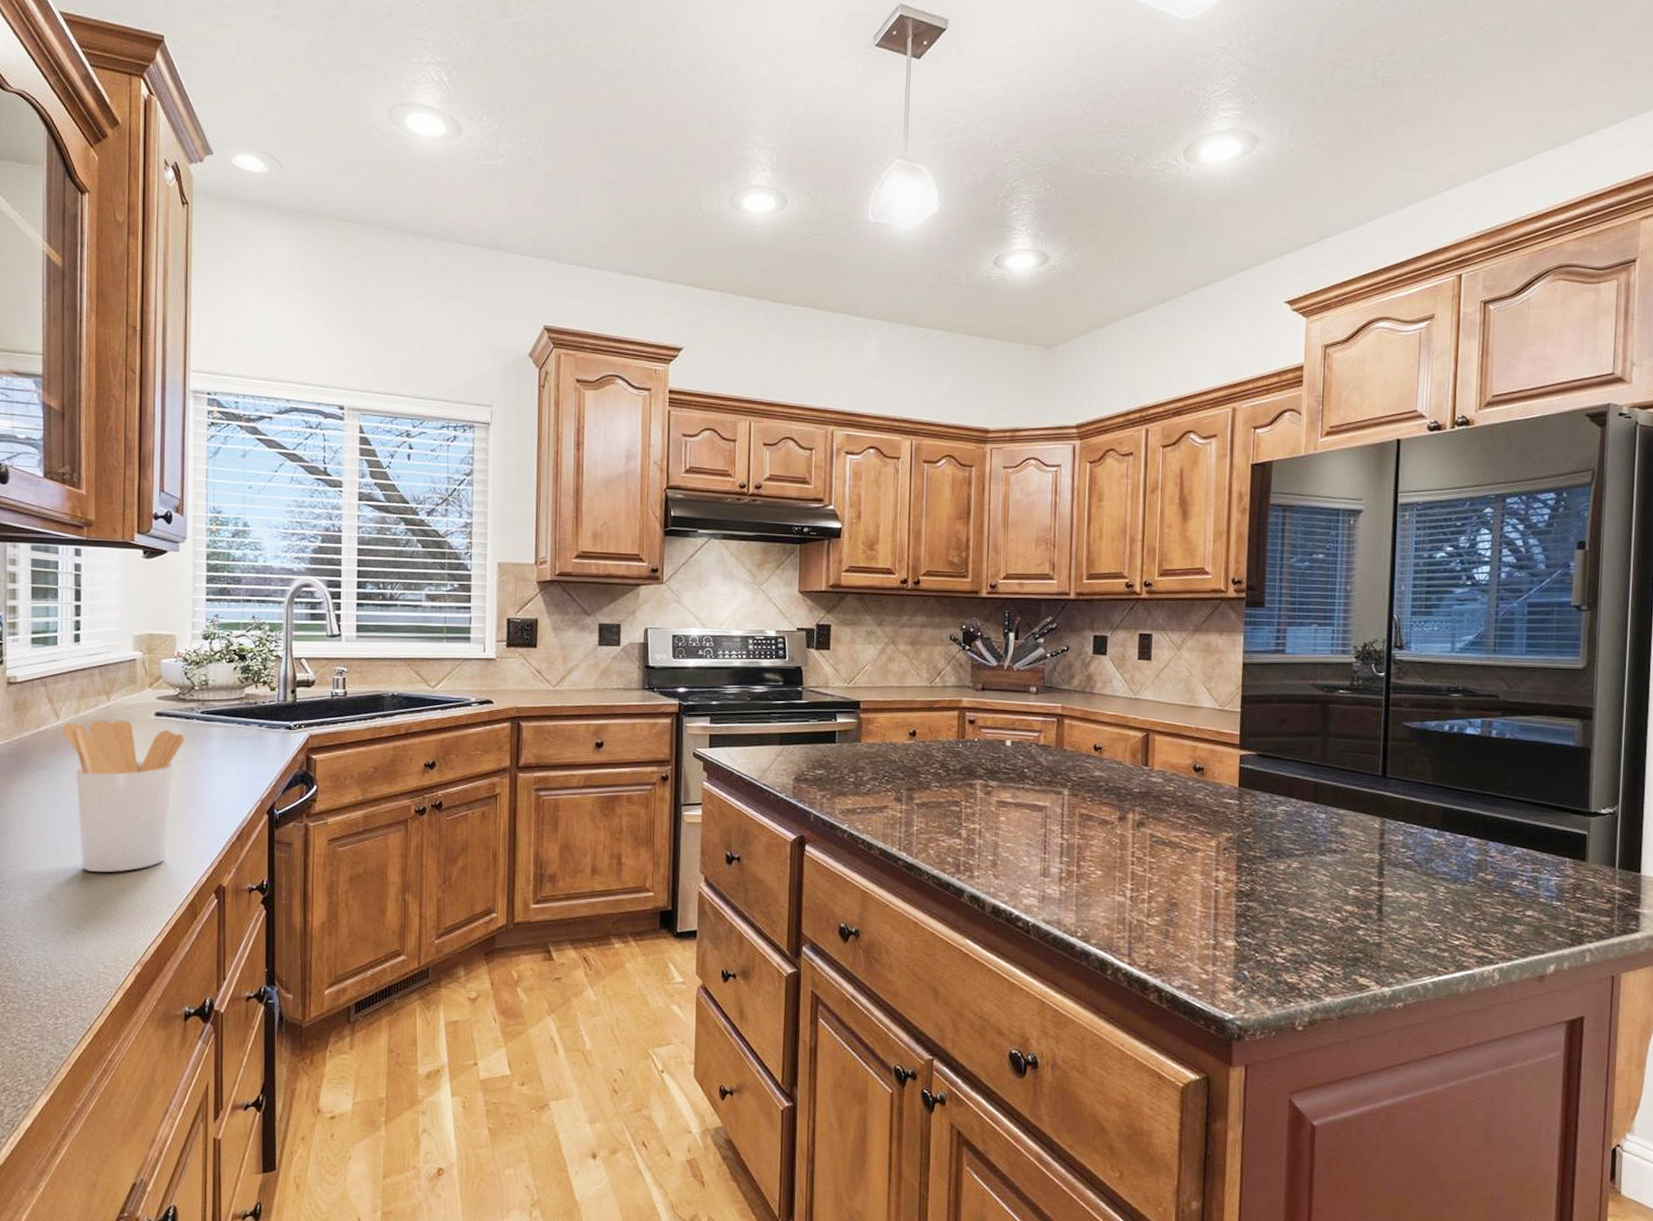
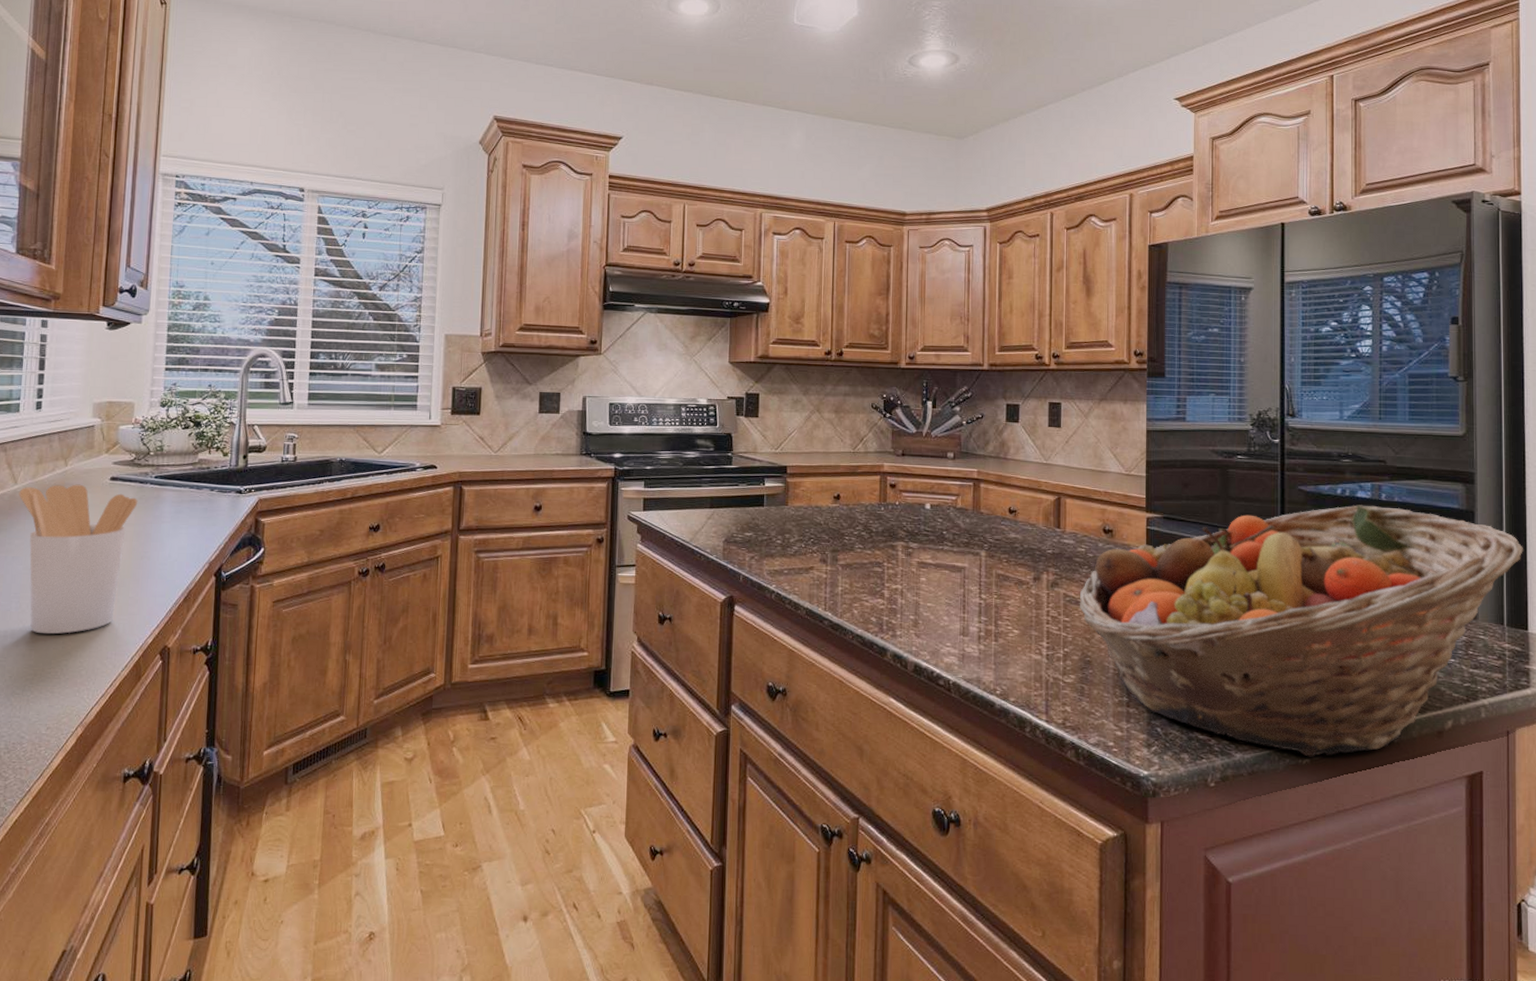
fruit basket: none [1166,742,1641,1001] -> present [1079,505,1523,757]

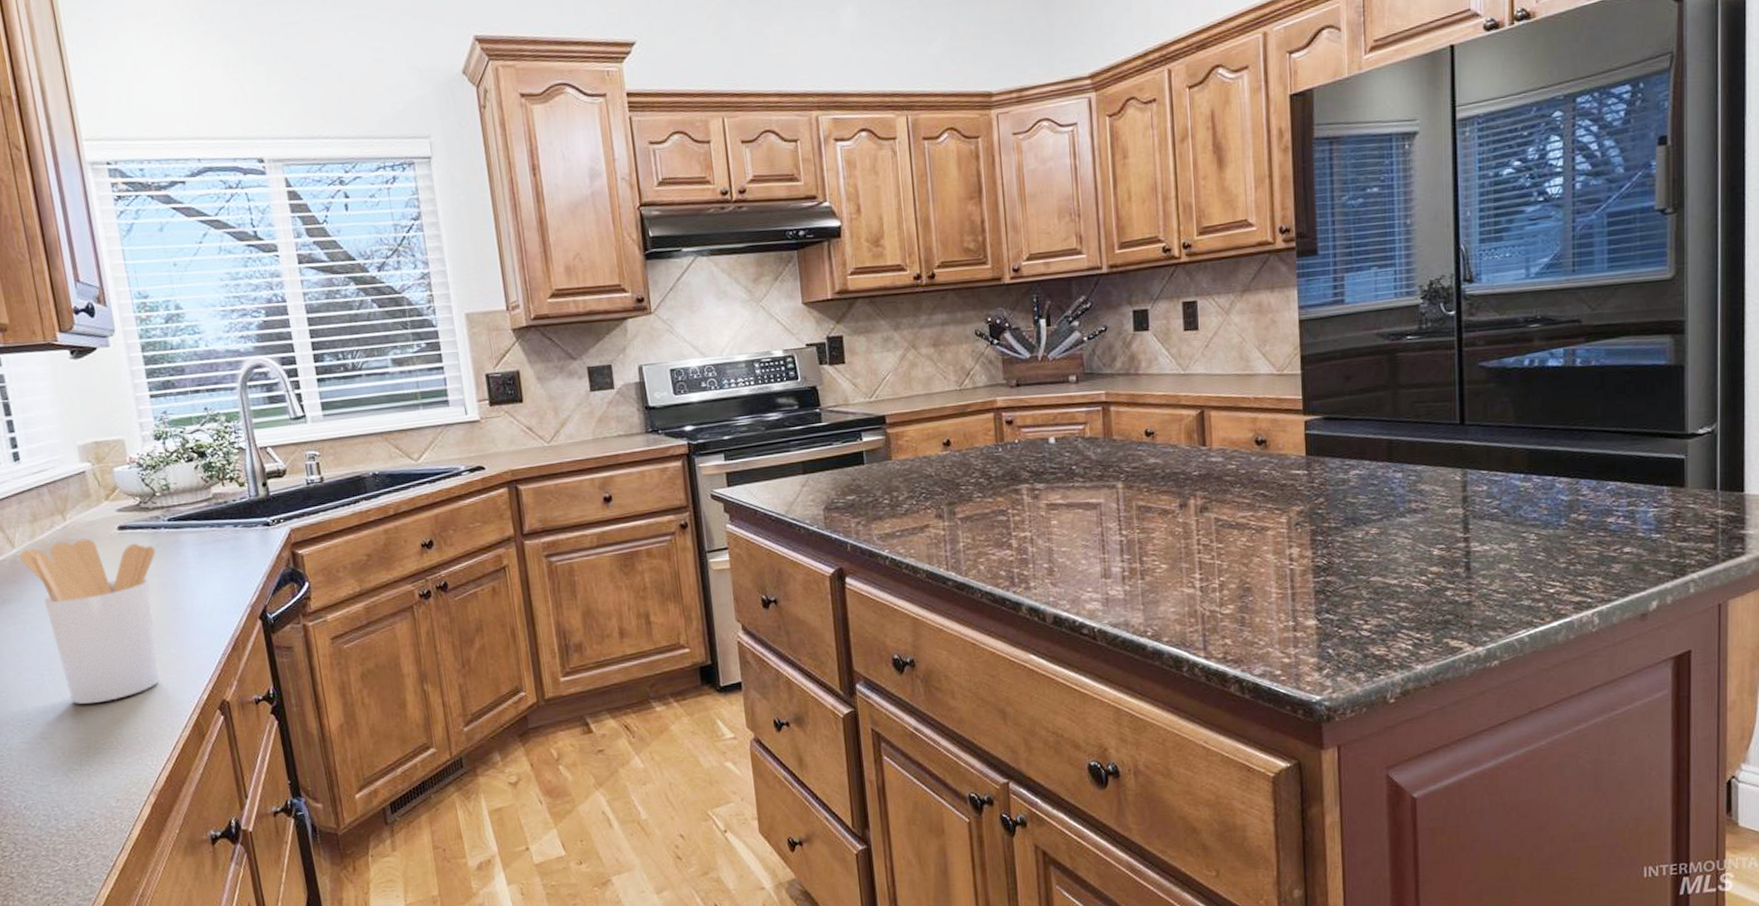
fruit basket: present [1079,505,1523,757] -> none [1232,373,1740,659]

